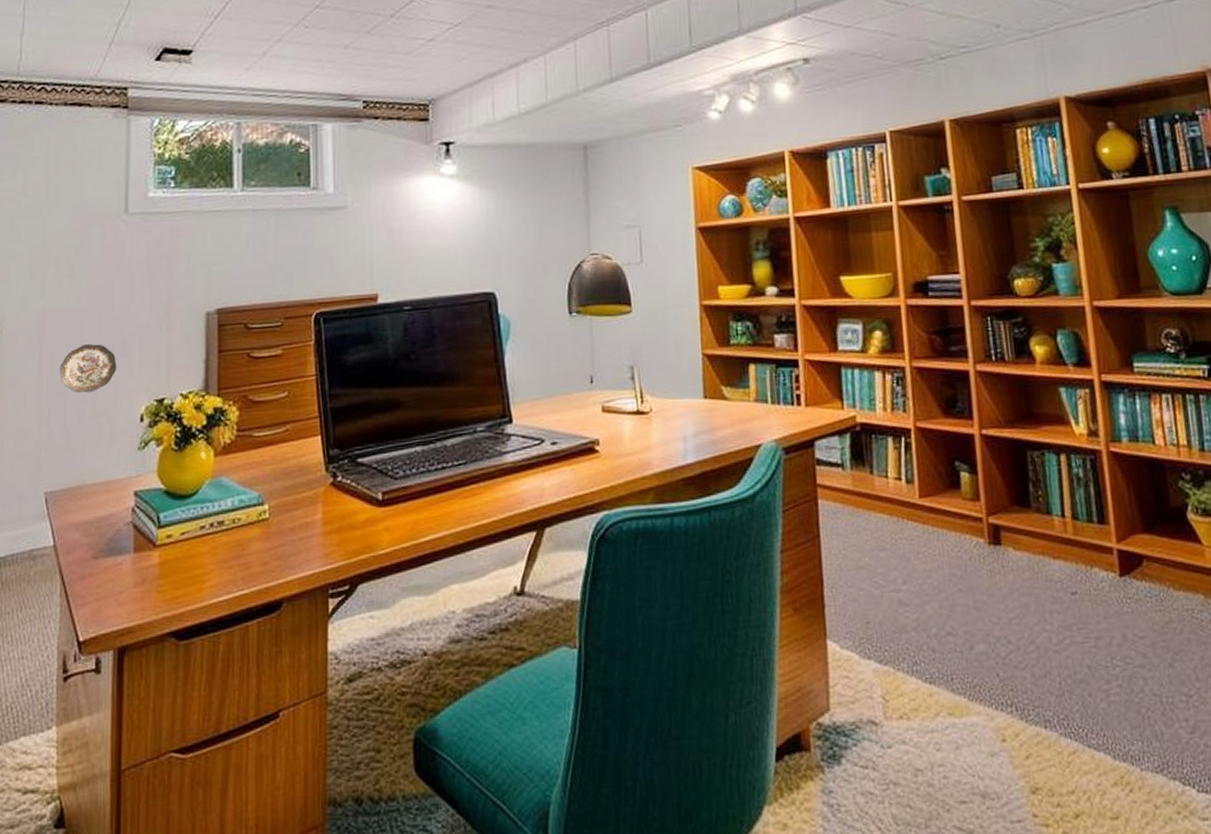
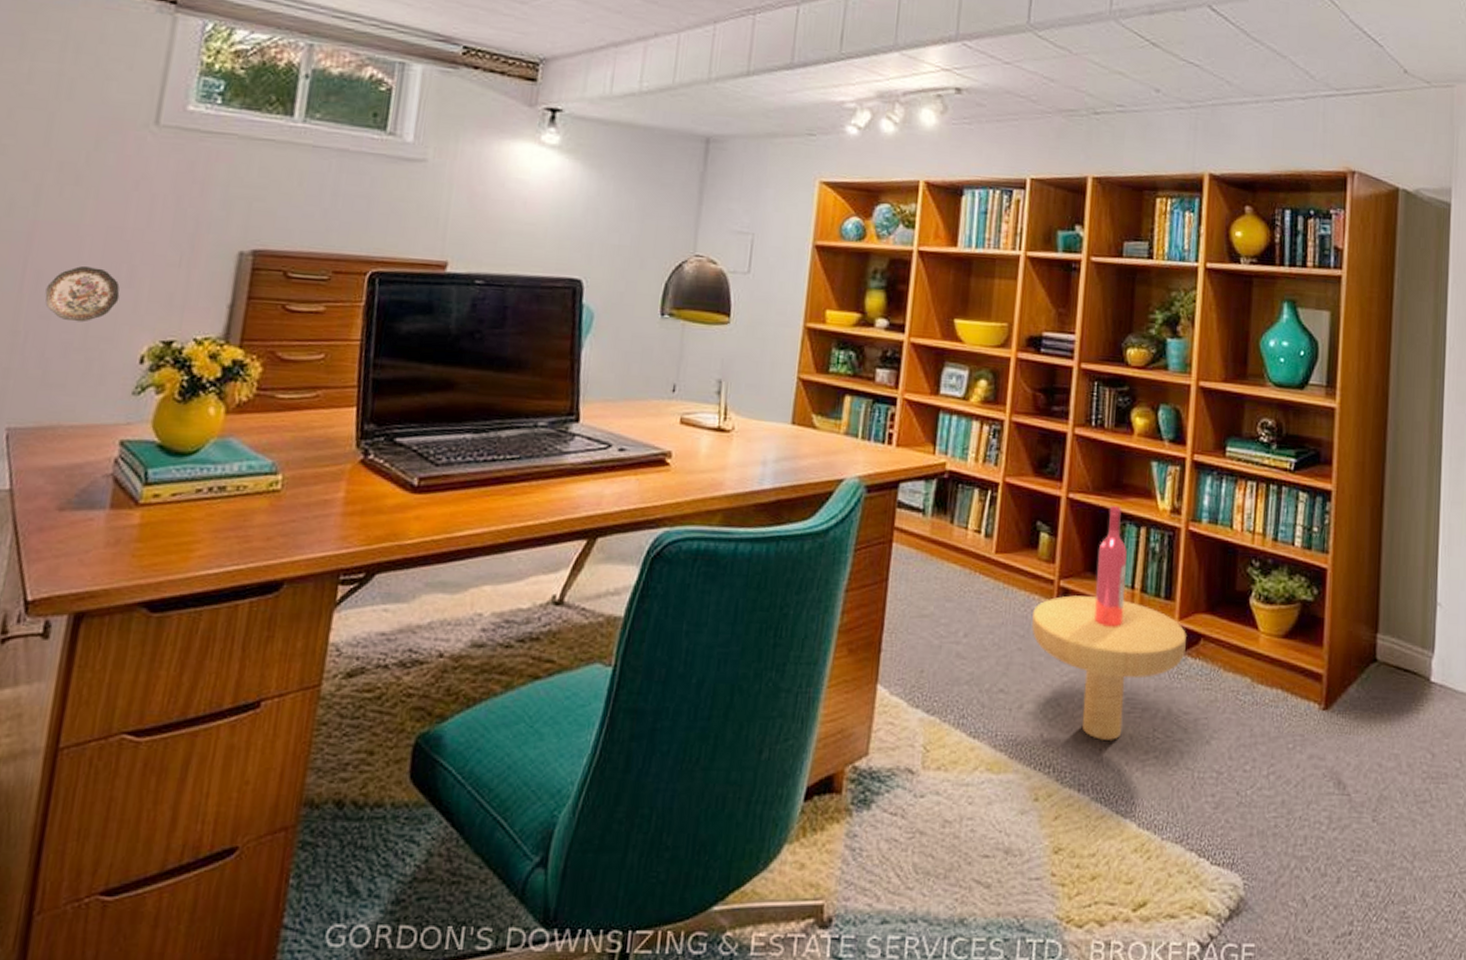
side table: none [967,436,1130,674] -> present [1032,506,1186,740]

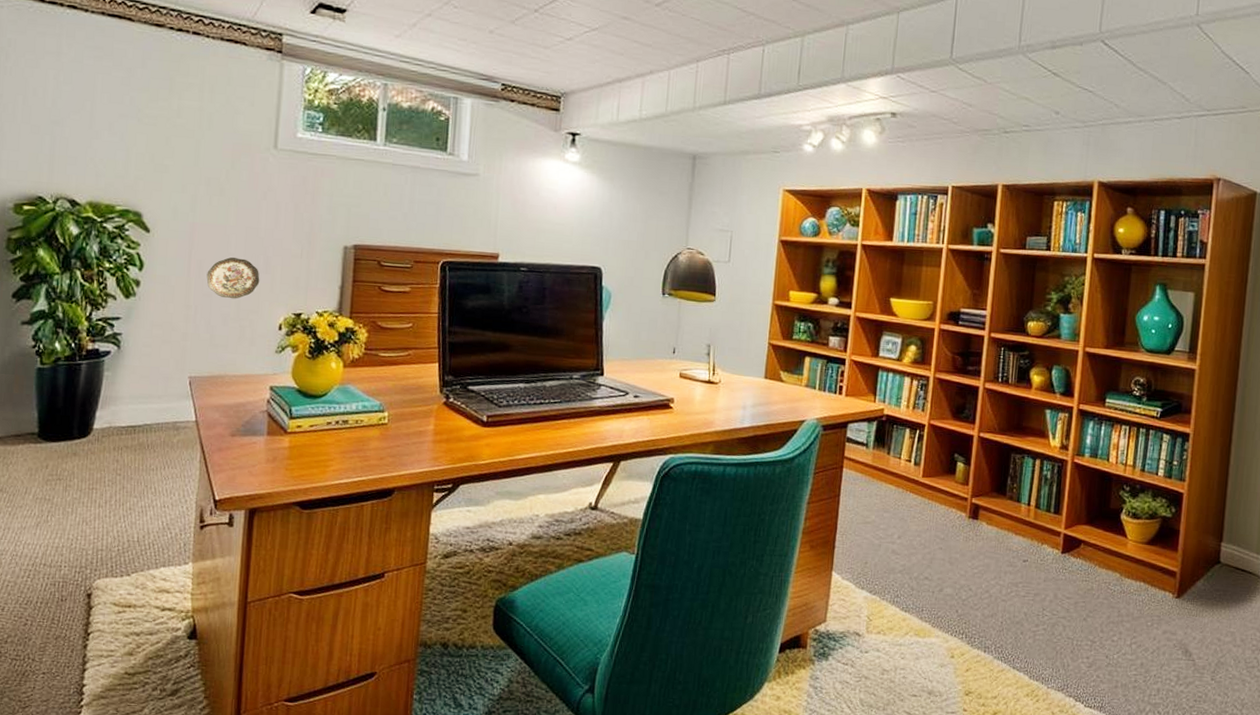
side table: present [1032,506,1186,740] -> none [950,443,1070,616]

